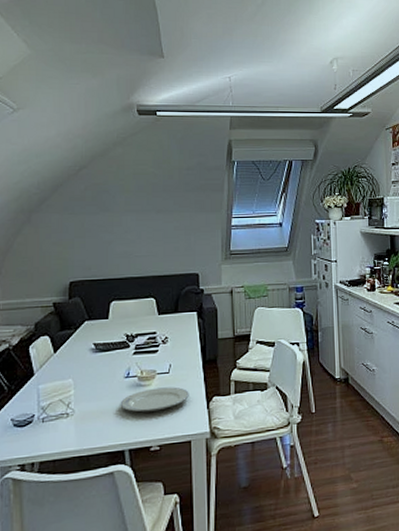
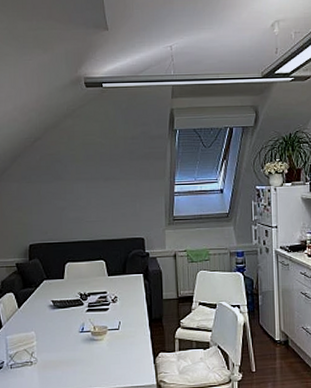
plate: present [120,387,189,412] -> none [76,342,137,364]

